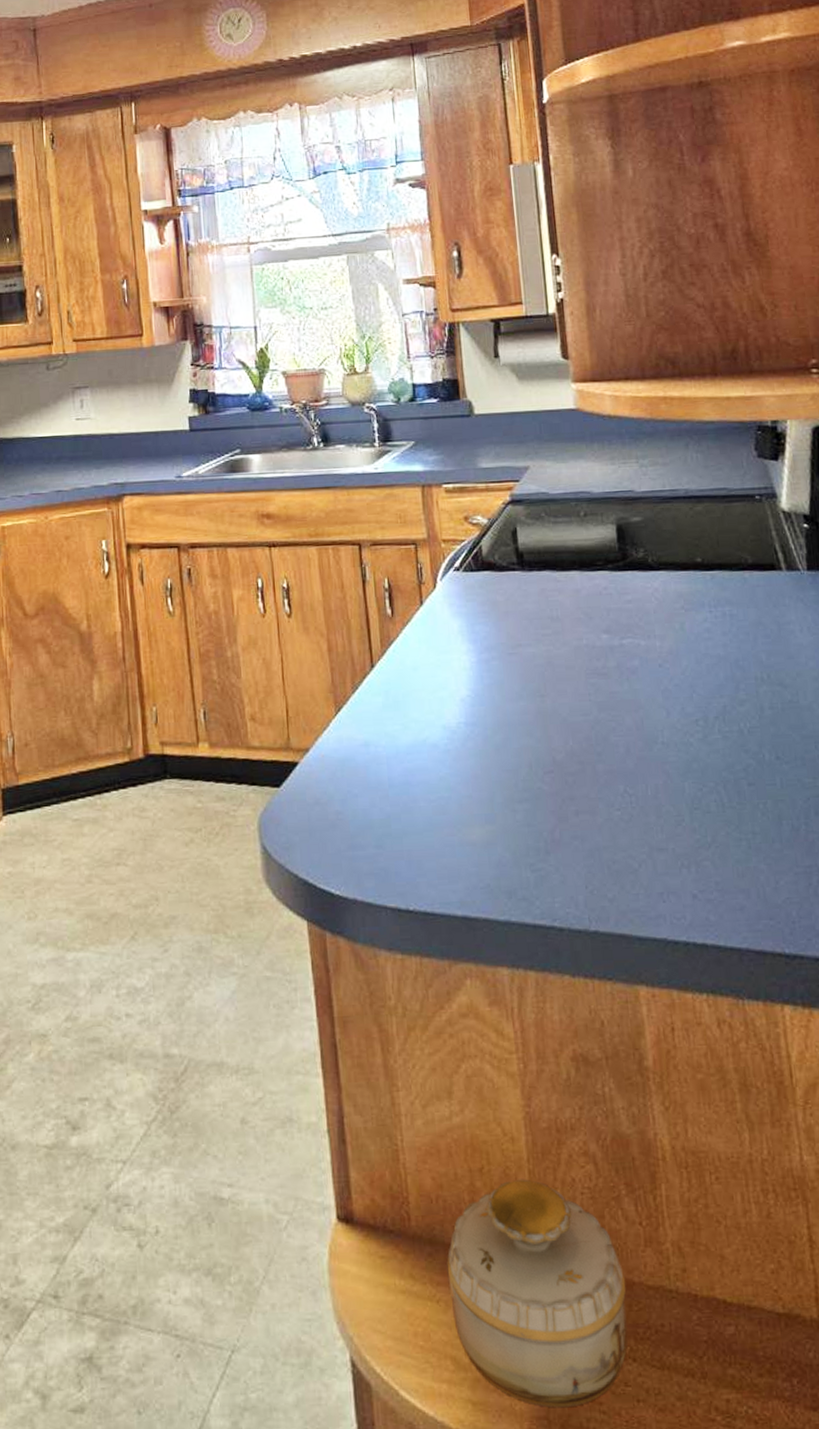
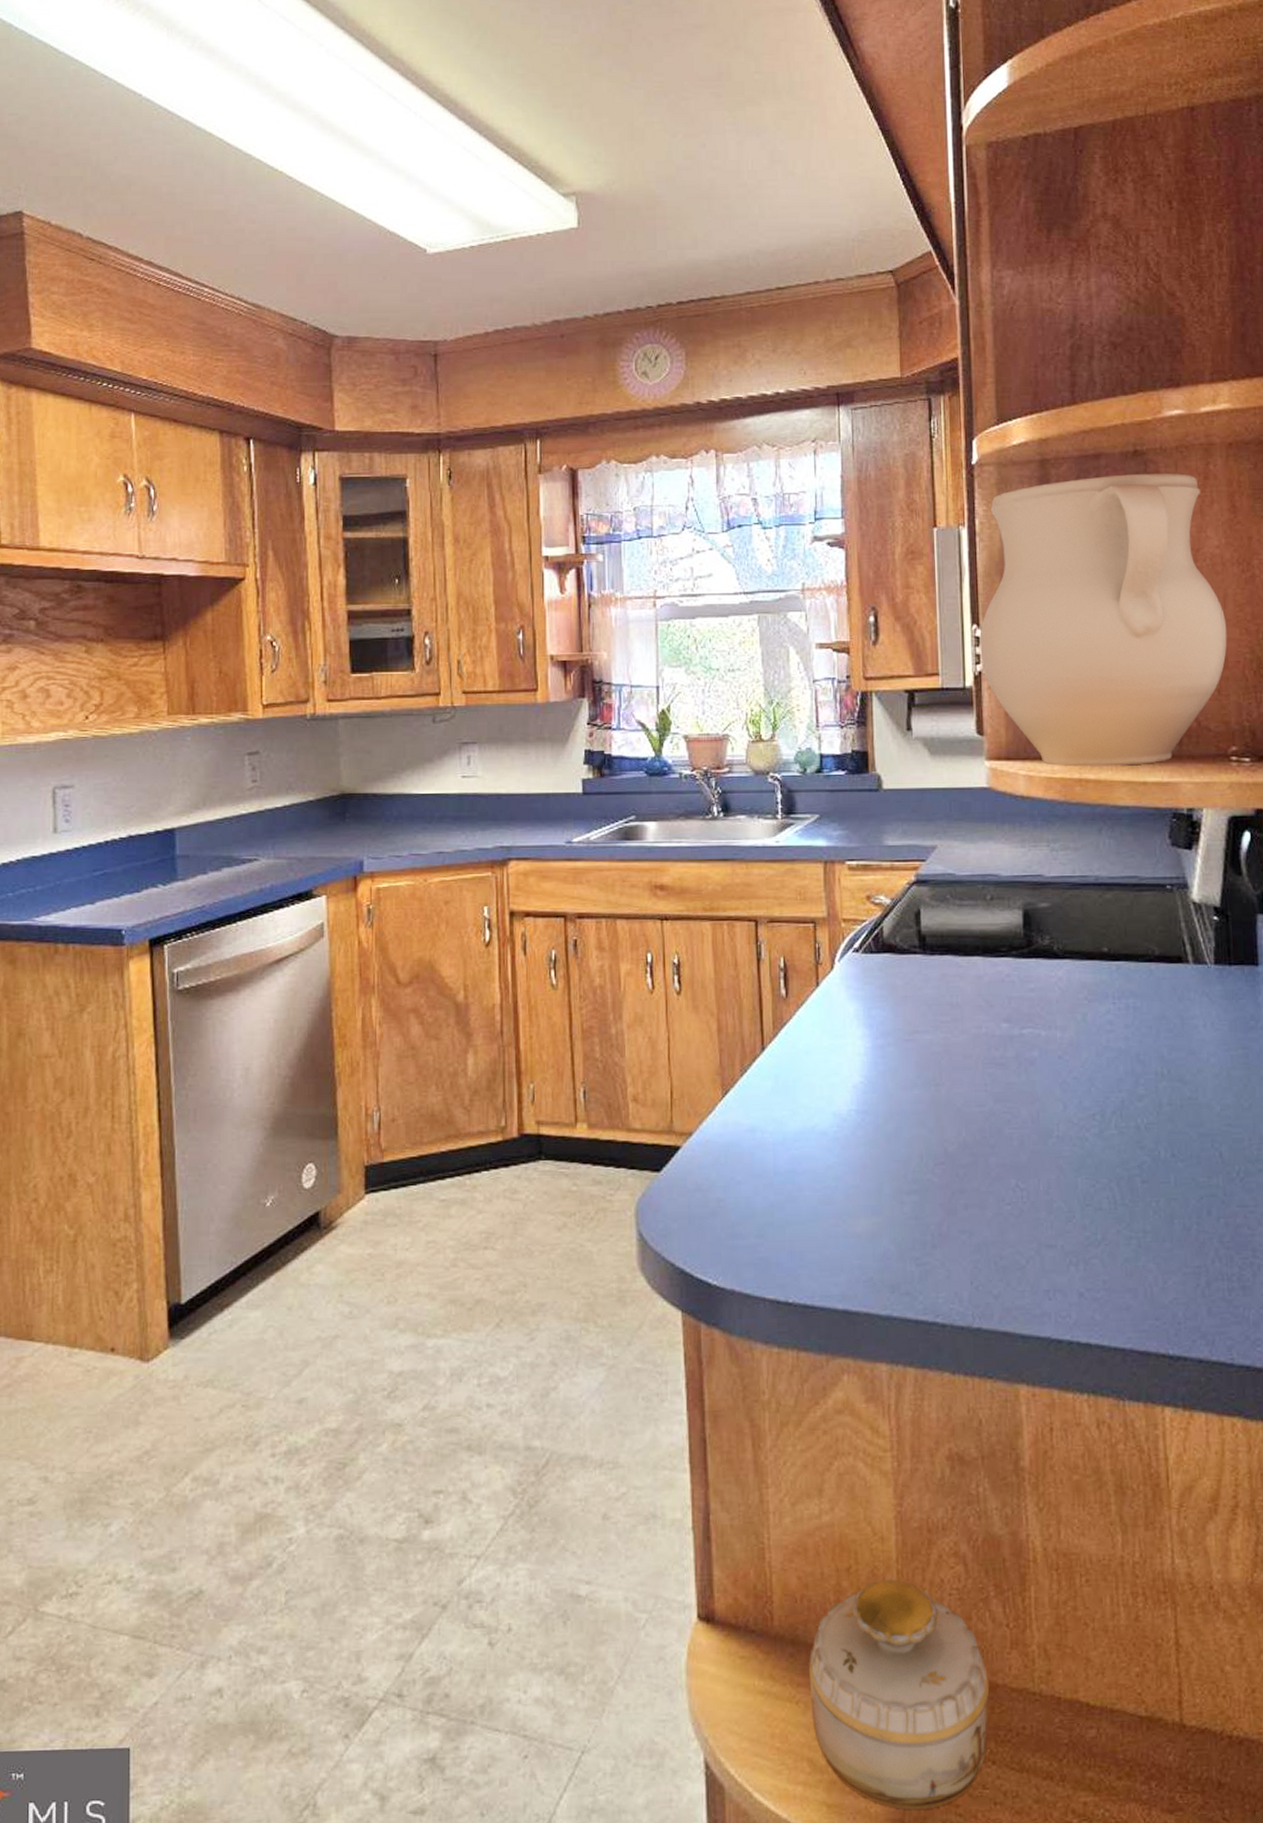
ceramic jug: none [560,101,801,385] -> present [980,473,1227,767]

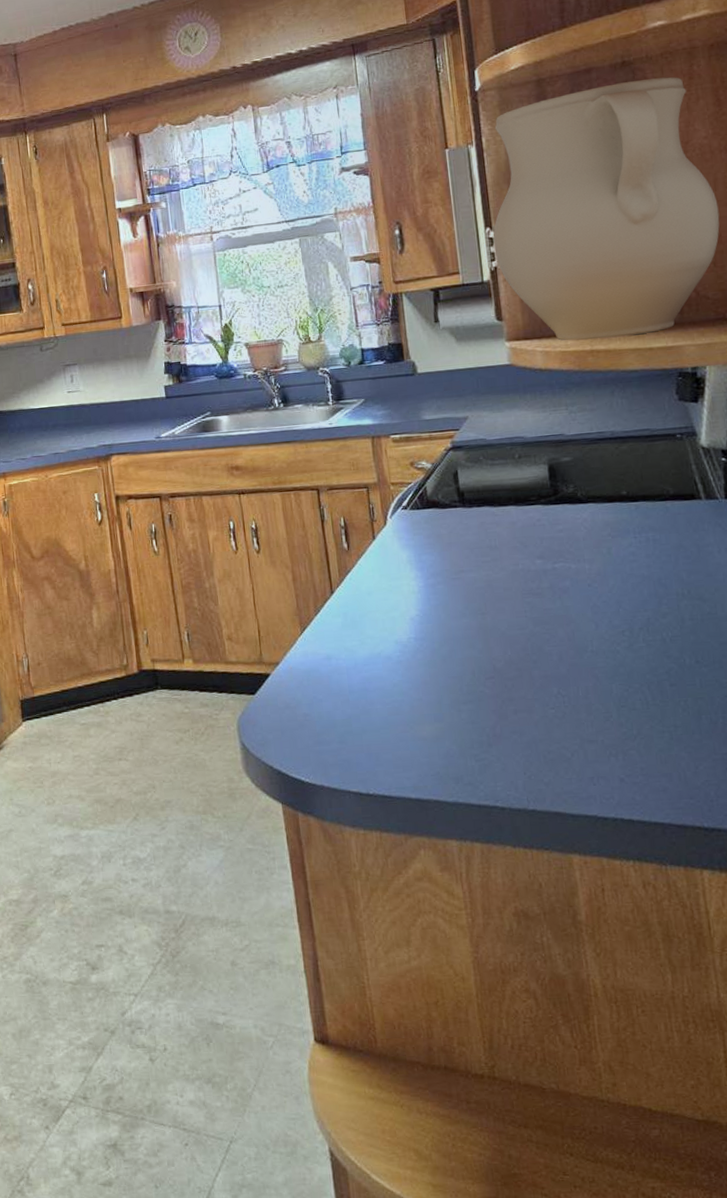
decorative jar: present [808,1579,990,1811] -> none [408,1010,566,1191]

